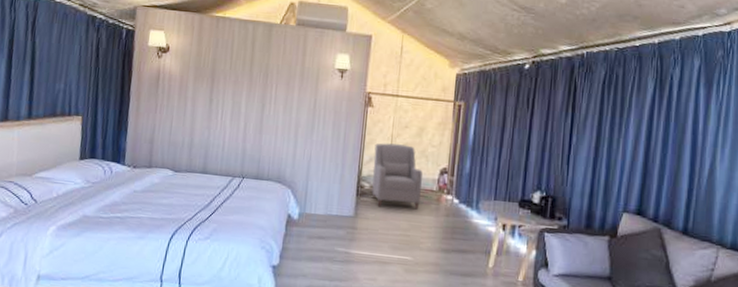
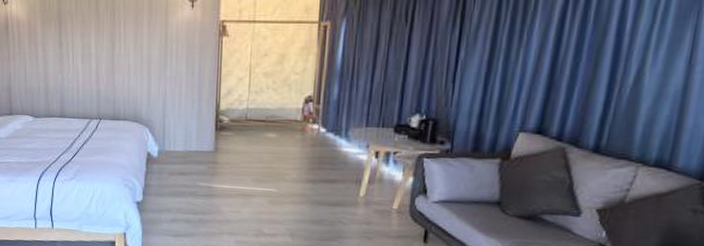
chair: present [372,143,423,210] -> none [231,74,285,141]

